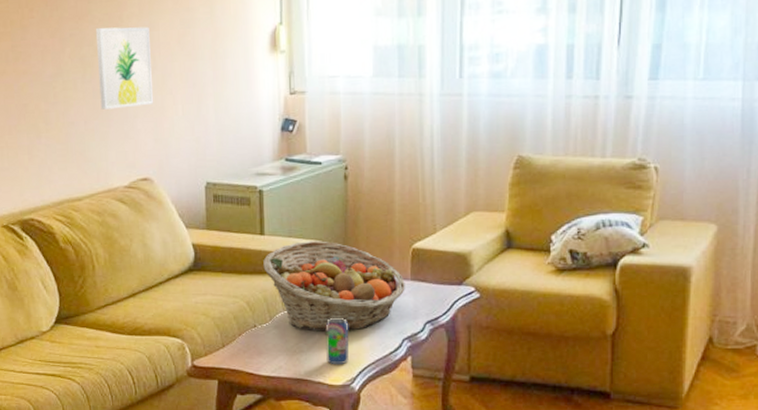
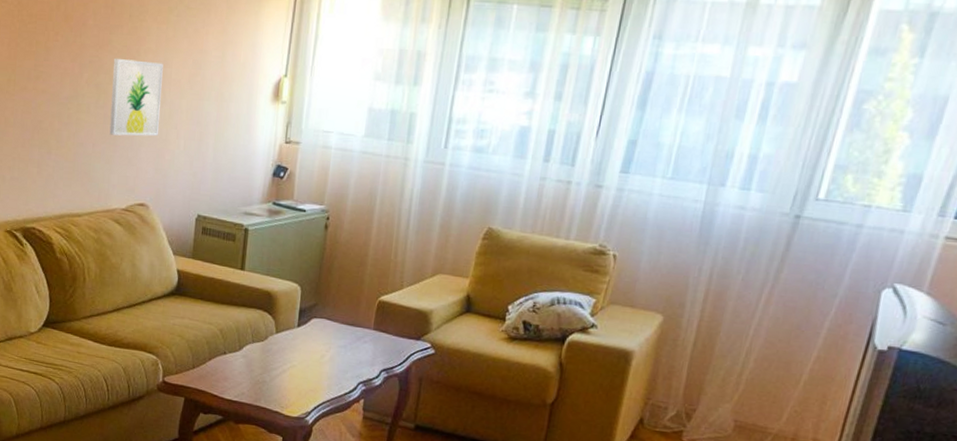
fruit basket: present [263,241,405,332] -> none [239,281,368,369]
beverage can: present [325,317,349,365] -> none [286,354,311,399]

